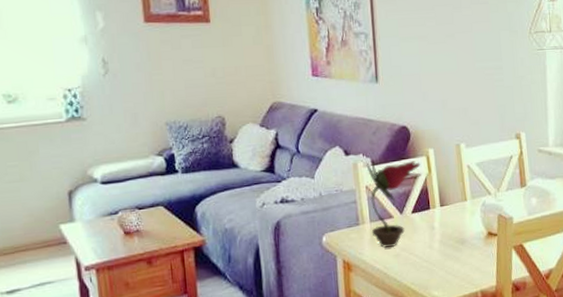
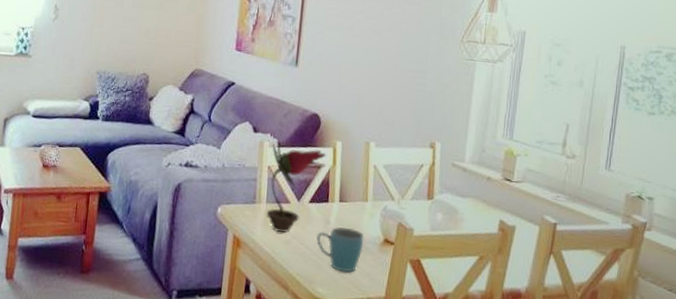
mug: none [424,229,470,272] -> present [316,227,364,273]

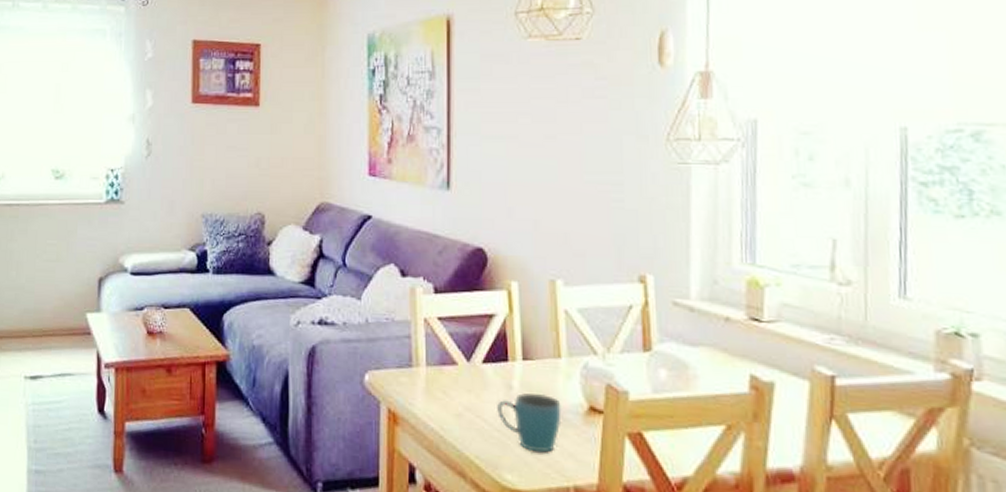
potted flower: present [266,144,327,234] -> none [427,289,501,404]

